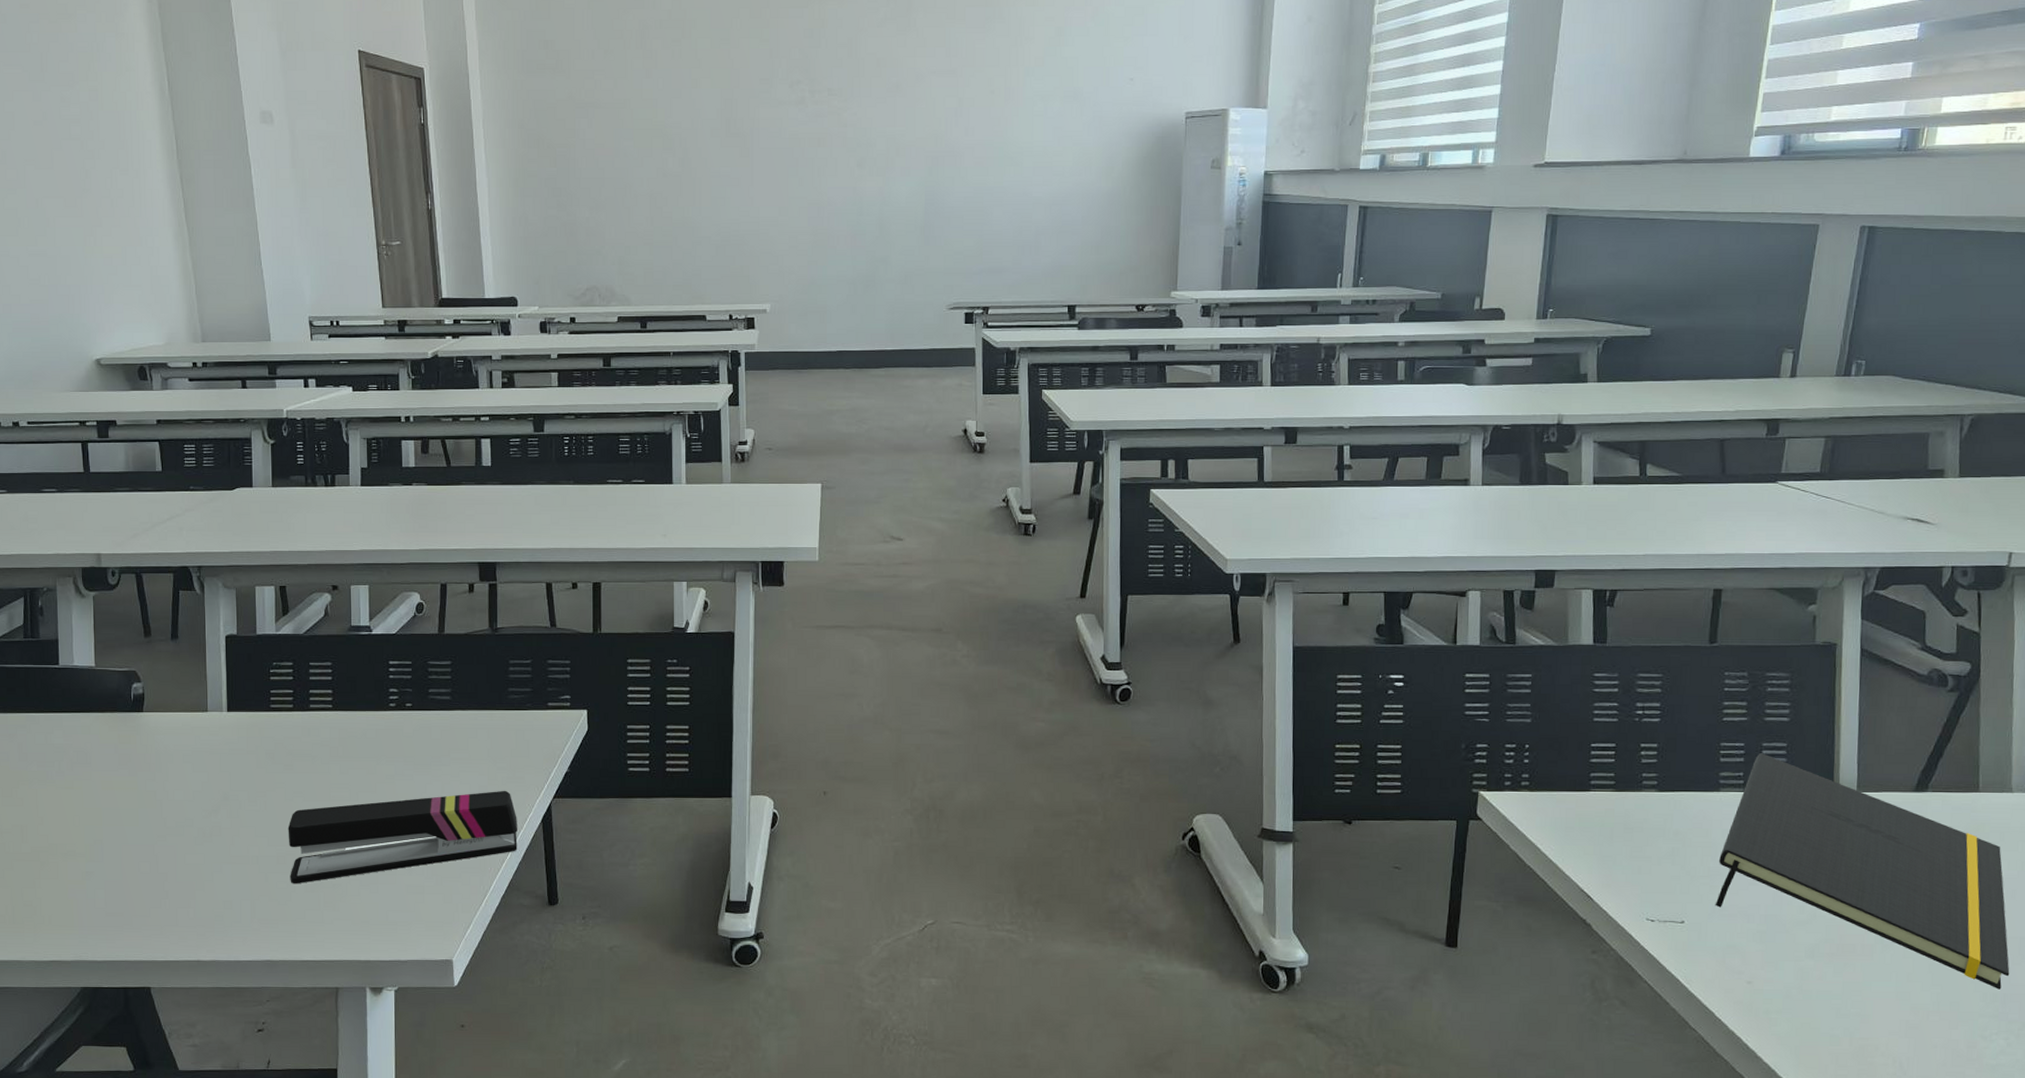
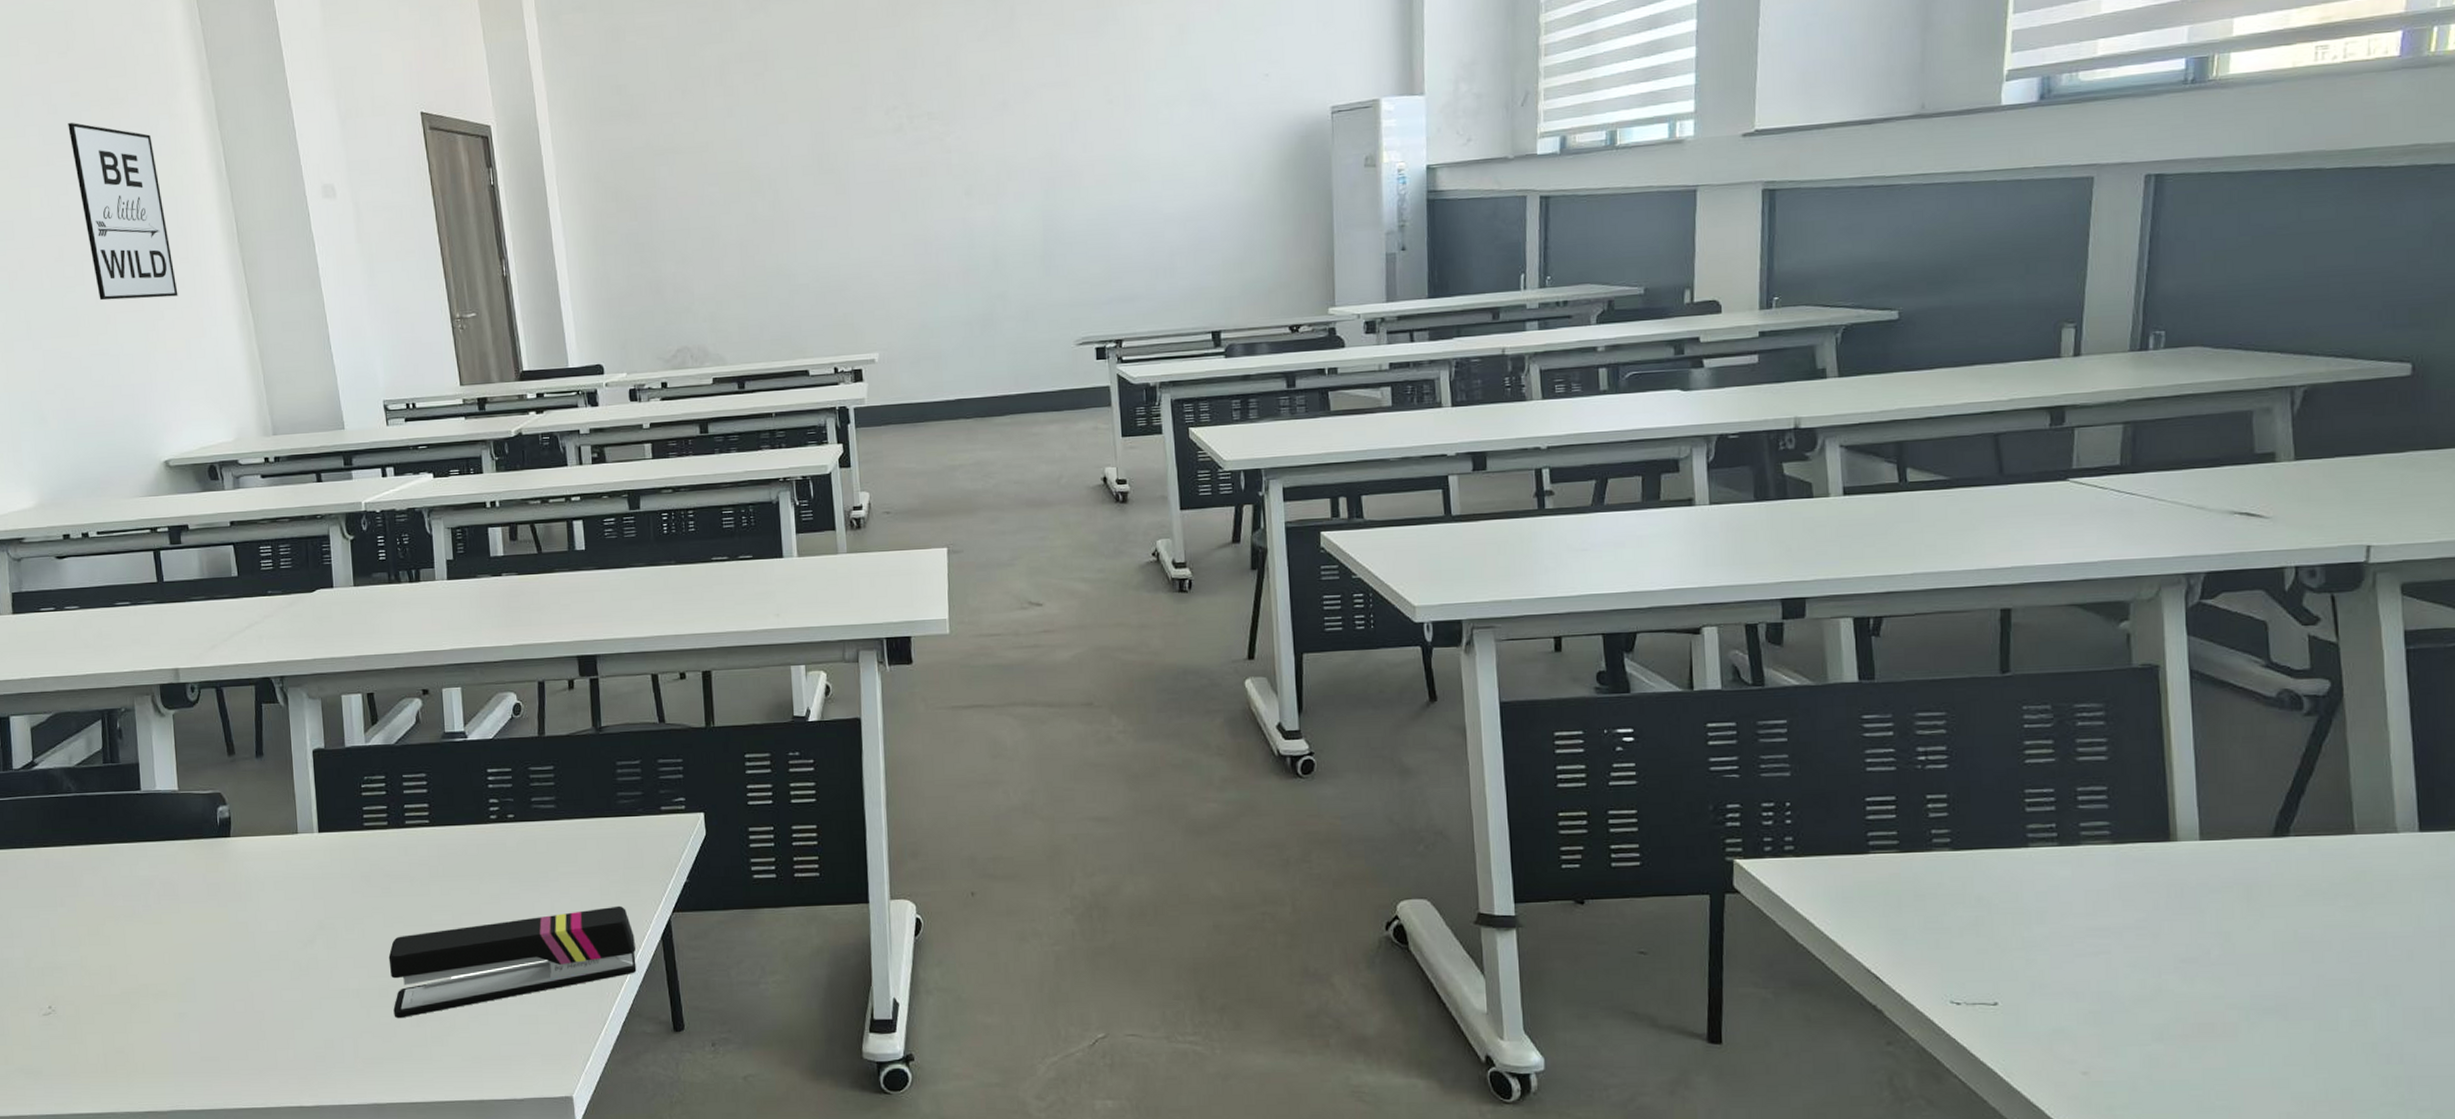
wall art: none [16,32,117,205] -> present [68,122,178,301]
notepad: present [1715,753,2010,990] -> none [2034,799,2415,1072]

